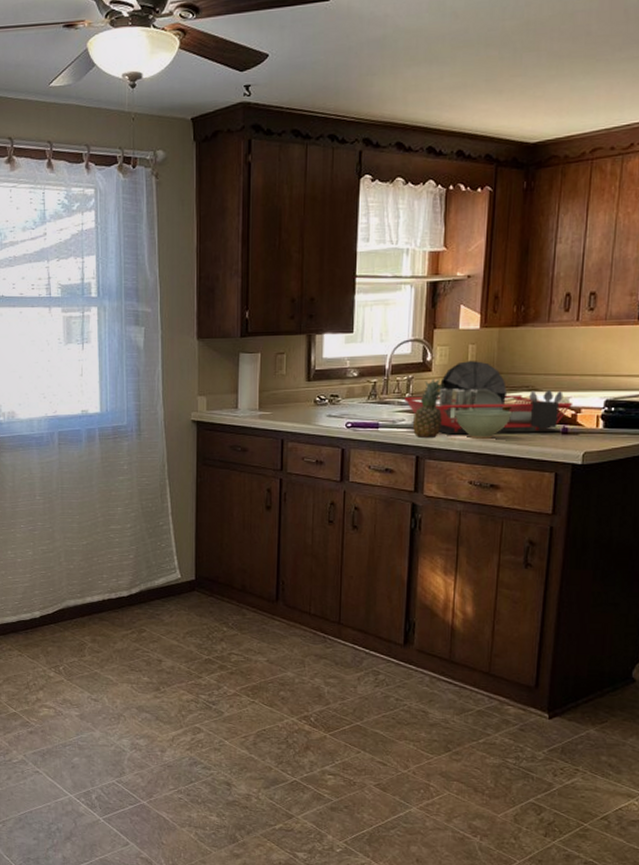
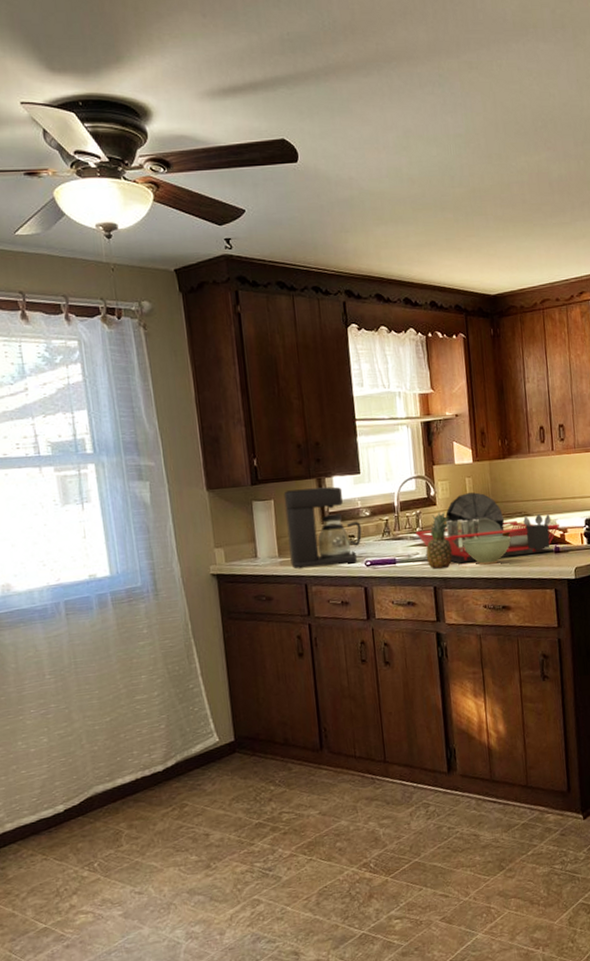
coffee maker: none [270,344,347,424] -> present [283,486,362,570]

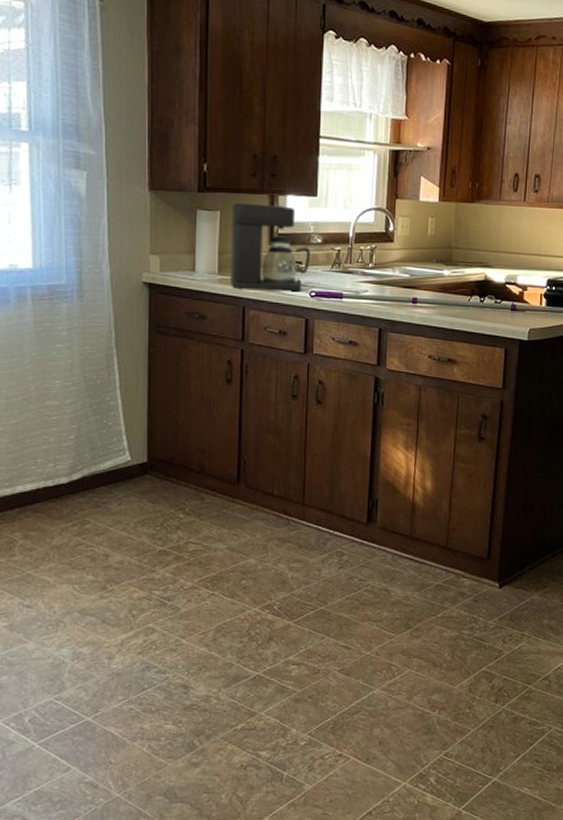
dish rack: present [416,492,560,564] -> none [368,233,521,310]
fruit: present [426,511,453,570] -> none [376,249,406,312]
bowl: present [461,535,512,566] -> none [414,282,468,314]

